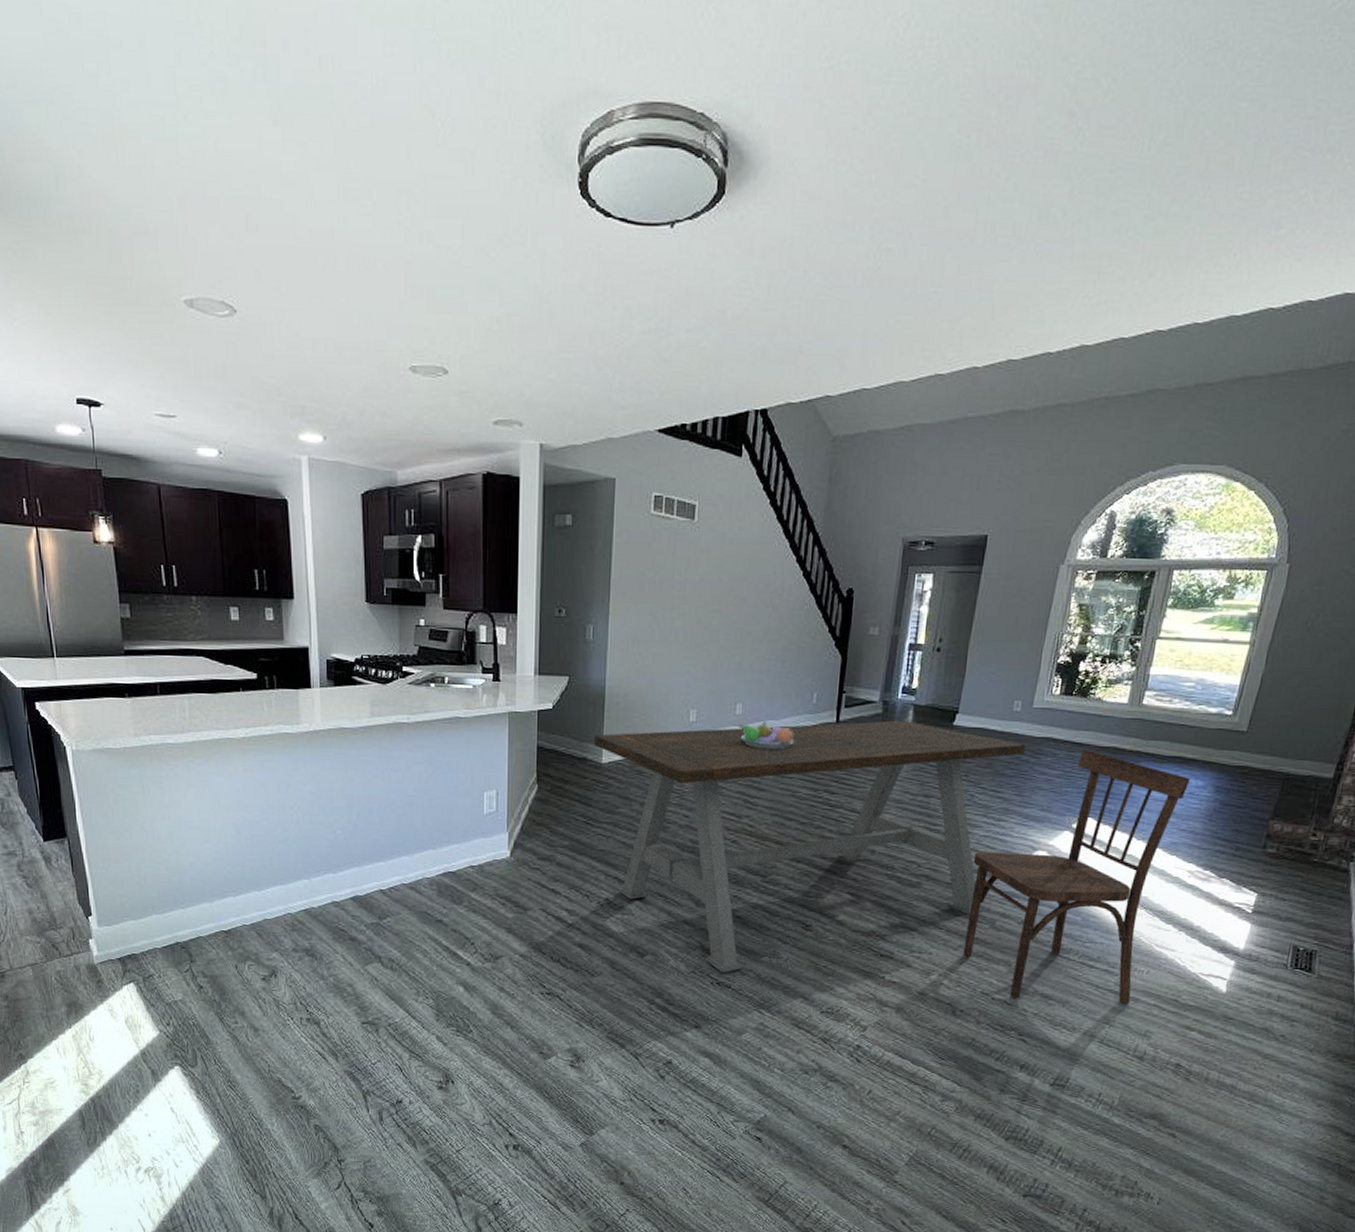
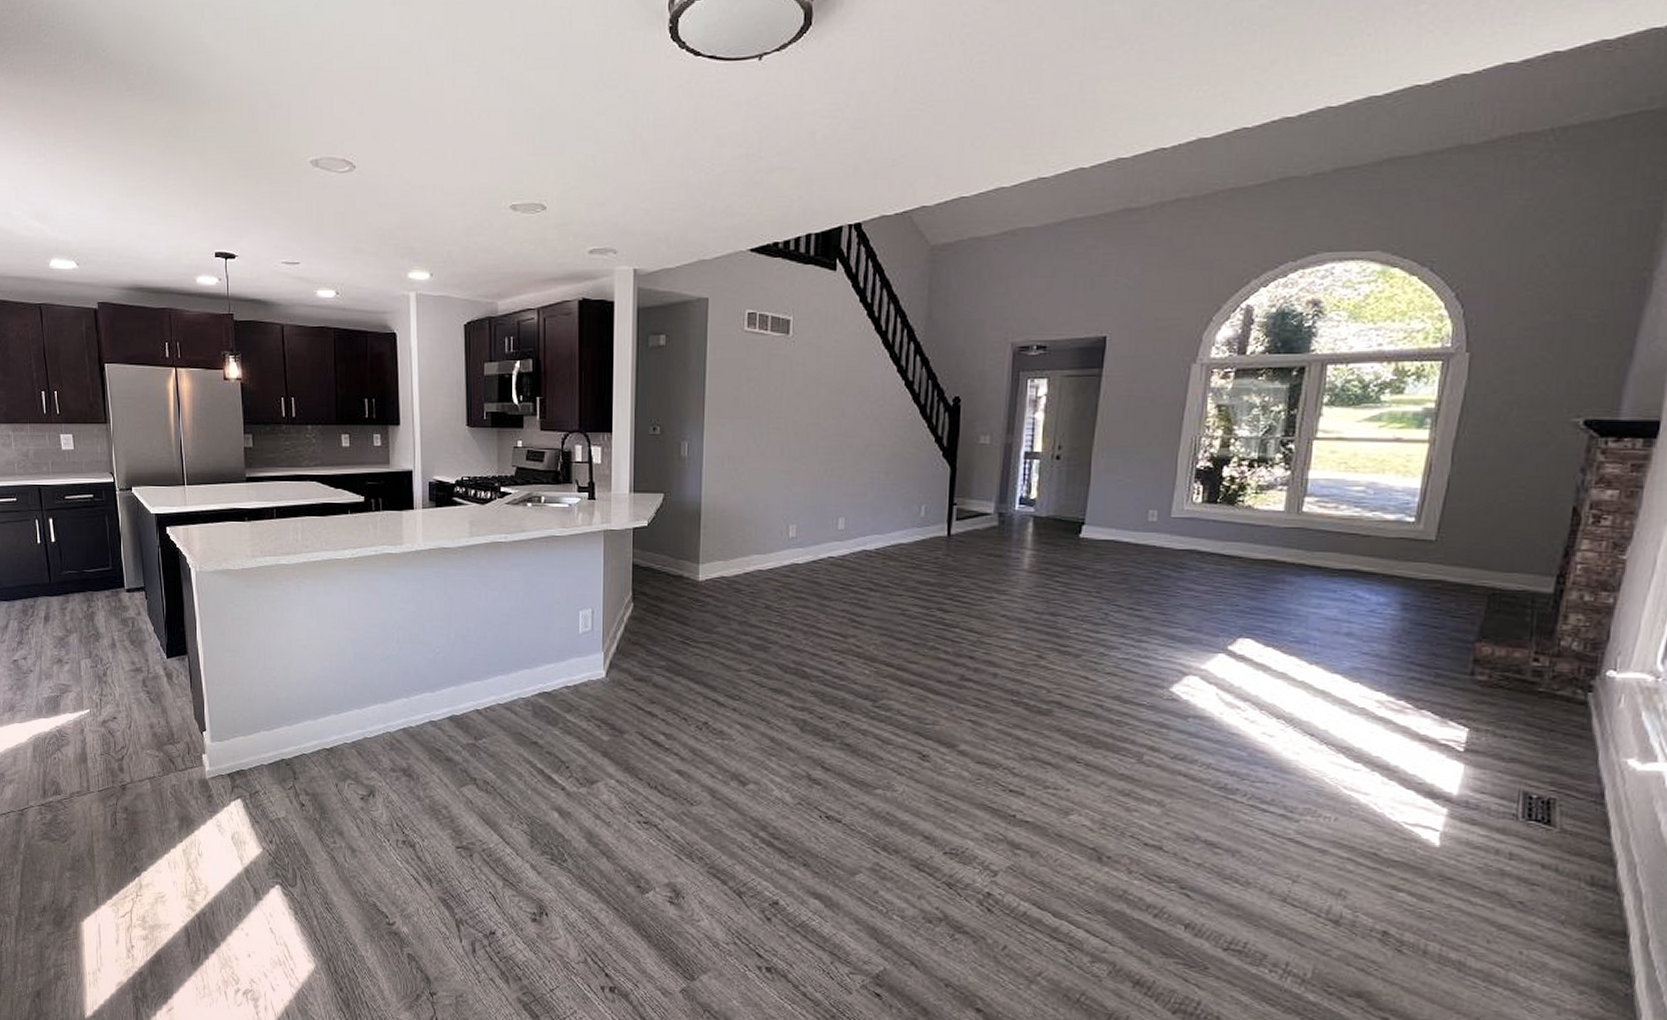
dining table: present [593,720,1026,974] -> none [689,533,1165,807]
fruit bowl: present [739,720,794,750] -> none [842,535,902,565]
dining chair: present [963,749,1191,1004] -> none [1106,562,1370,857]

